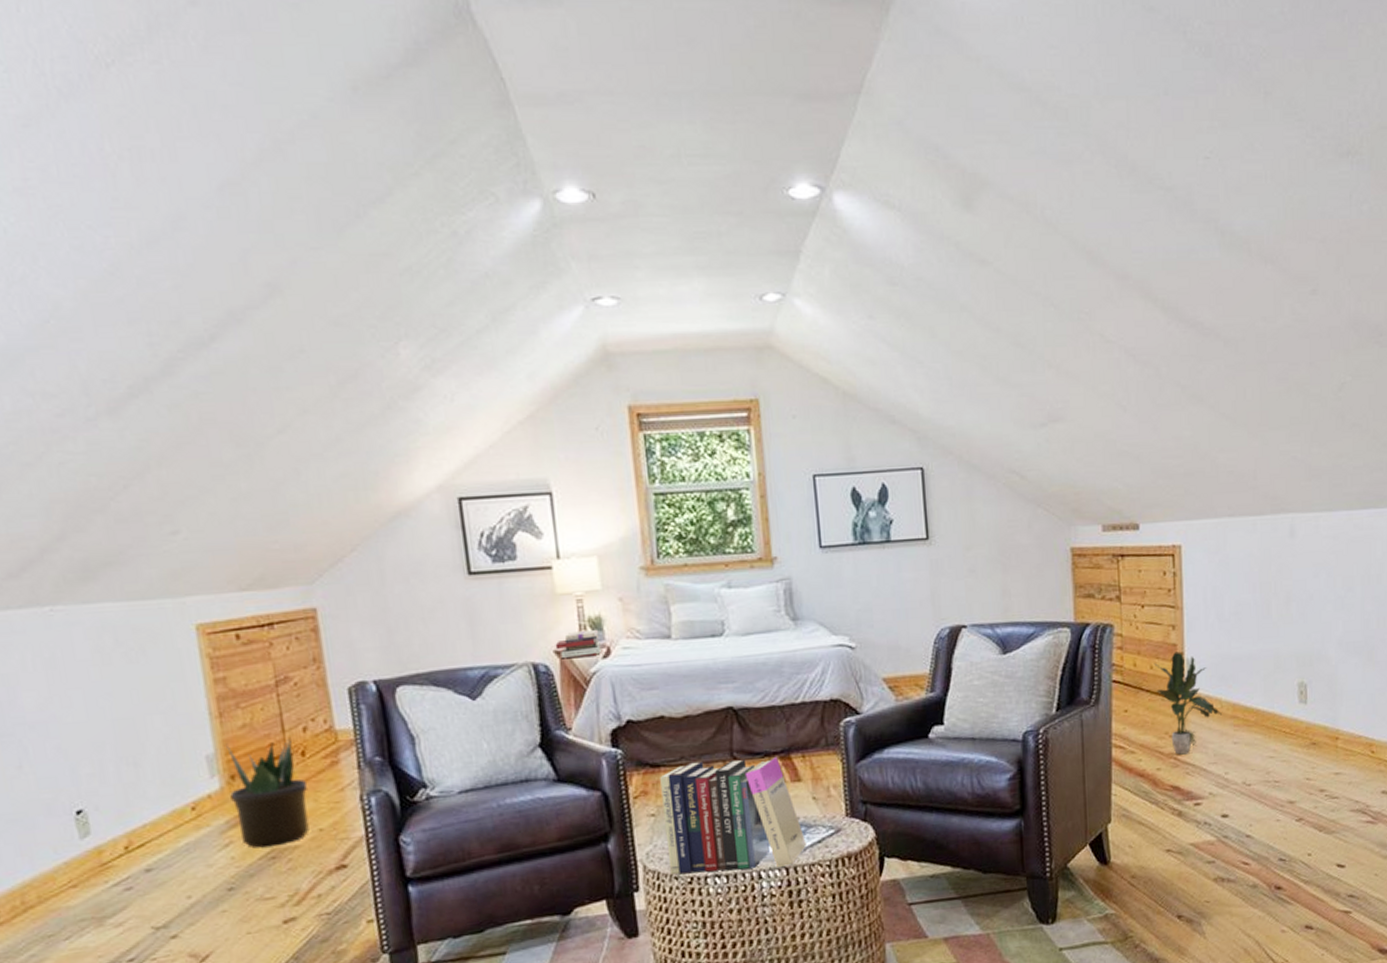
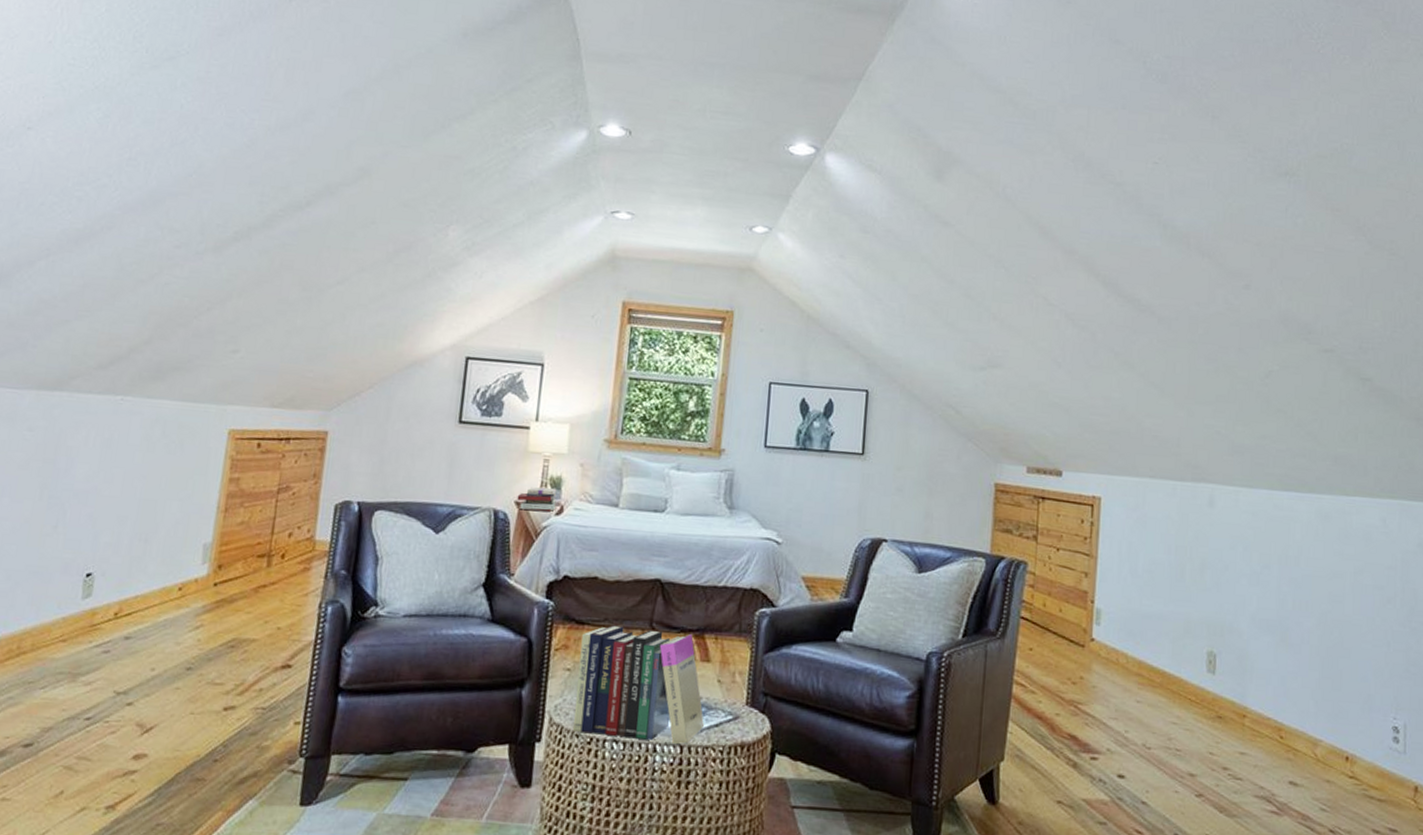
planter: present [226,738,310,847] -> none [211,536,278,635]
potted plant: present [1154,651,1222,755] -> none [1063,599,1127,704]

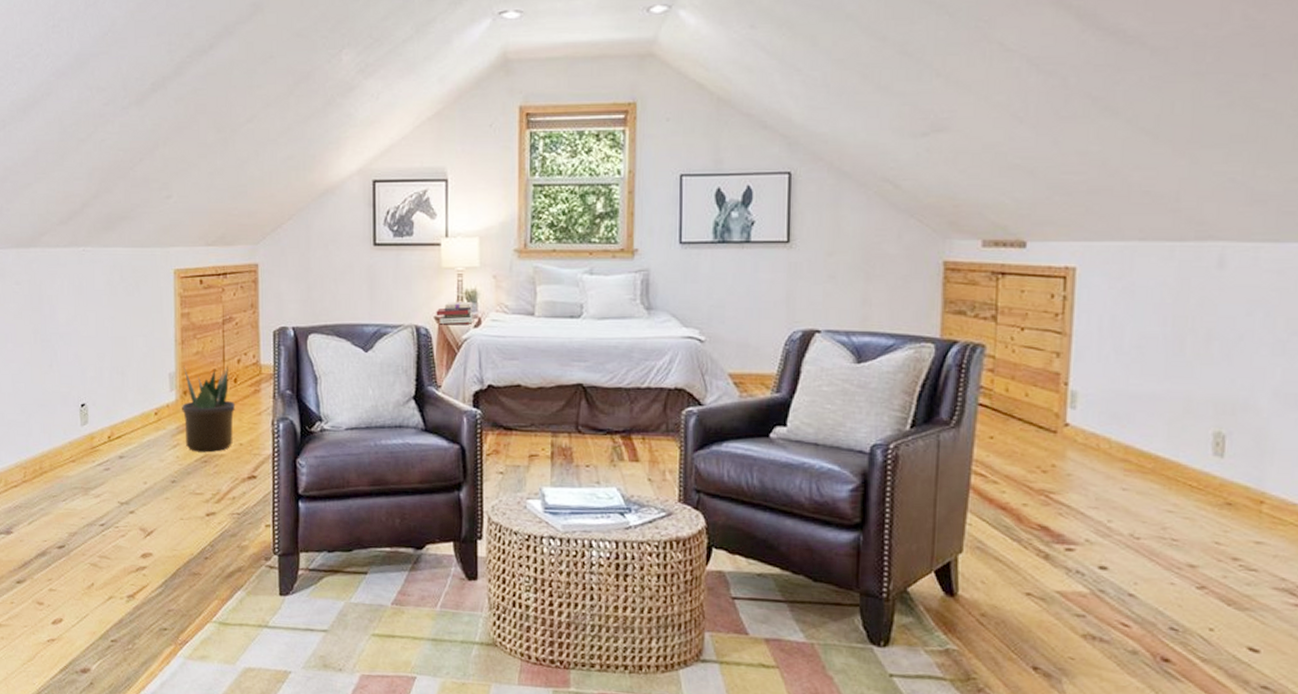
planter: none [211,536,278,635] -> present [182,365,235,452]
books: present [572,625,705,745] -> none [510,430,639,541]

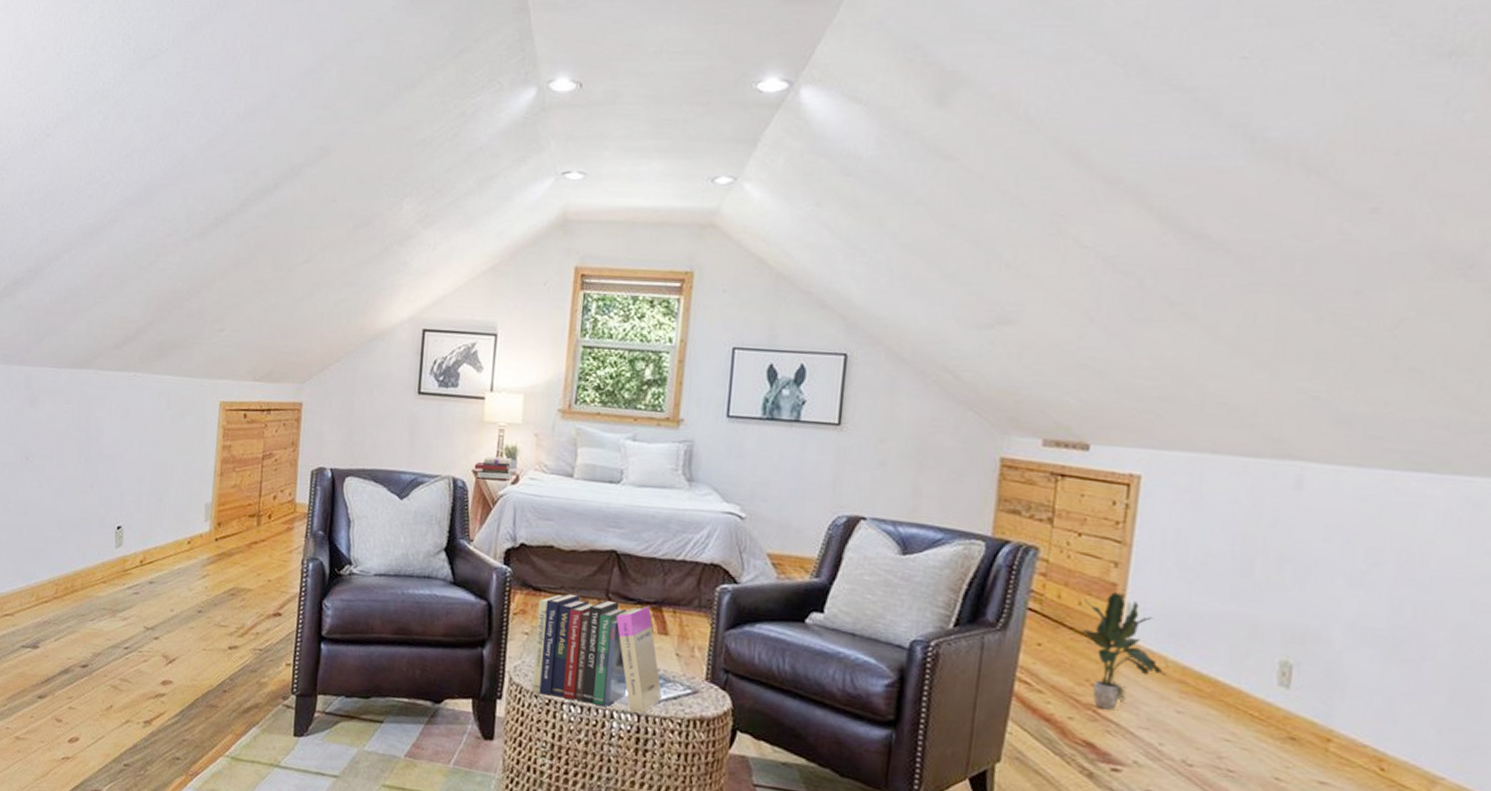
planter: present [182,365,235,452] -> none [214,497,267,585]
books: none [510,430,639,541] -> present [531,593,663,714]
potted plant: none [1030,381,1110,493] -> present [1081,592,1165,710]

